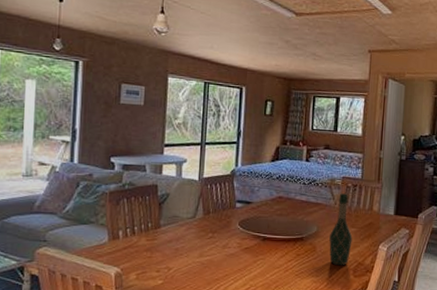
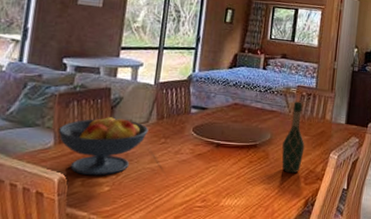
fruit bowl: none [111,212,196,270] -> present [57,115,149,176]

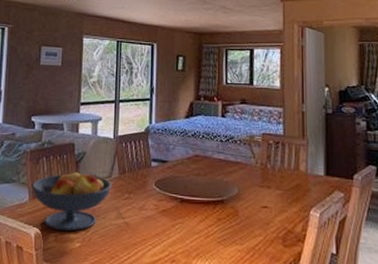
wine bottle: present [282,102,305,173] -> none [253,151,279,233]

